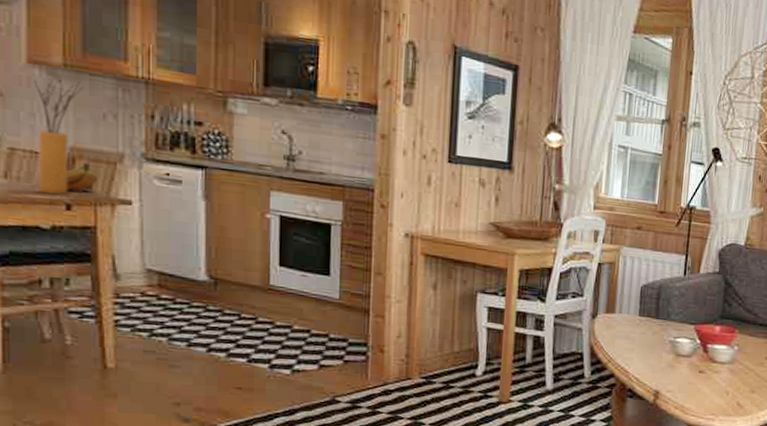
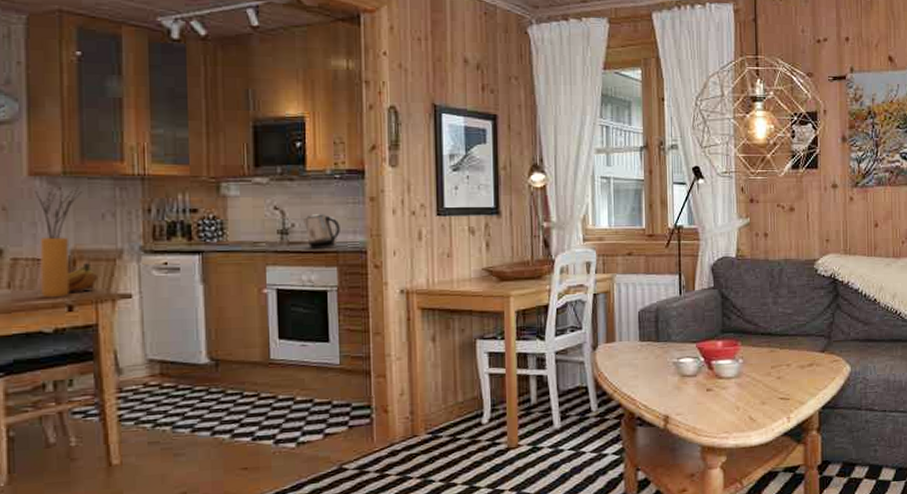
kettle: none [311,143,349,181] -> present [303,213,340,249]

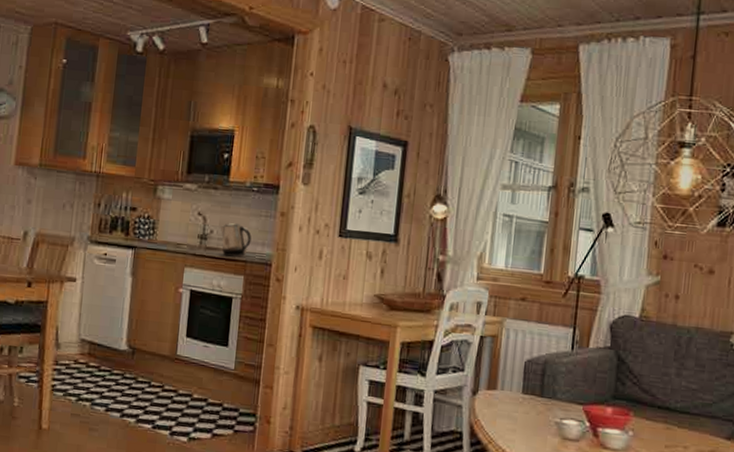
vase: present [35,186,83,297] -> none [10,177,52,273]
fruit: present [67,262,99,292] -> none [30,245,54,271]

